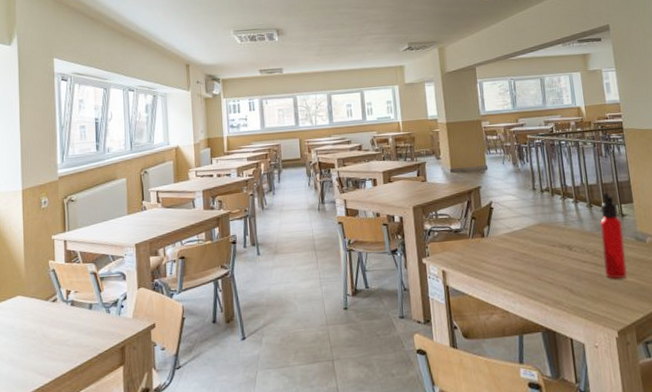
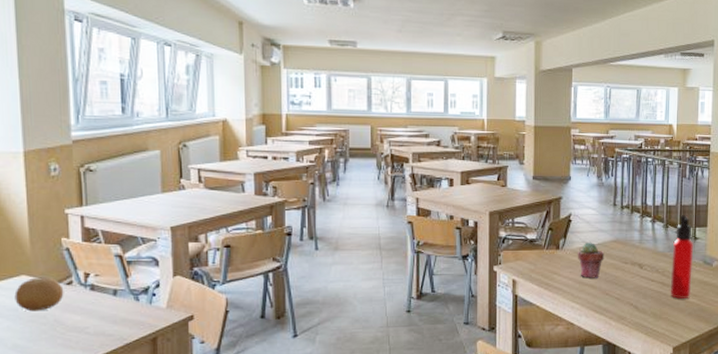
fruit: none [12,296,50,328] -> present [14,277,64,312]
potted succulent: none [502,227,531,264] -> present [577,242,605,278]

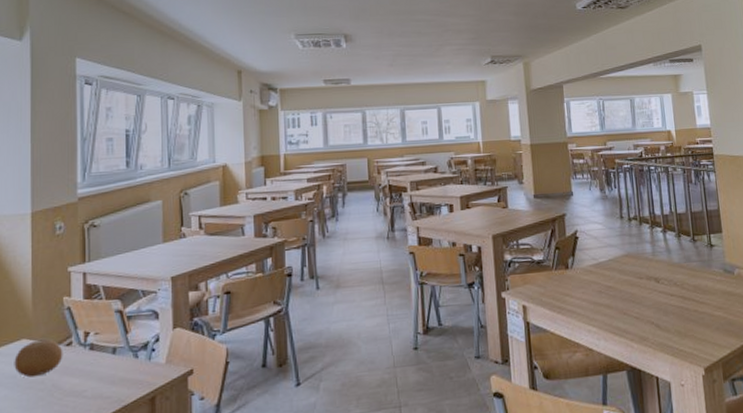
potted succulent: present [577,242,605,278] -> none [587,258,618,298]
water bottle: present [670,215,694,300] -> none [688,222,716,314]

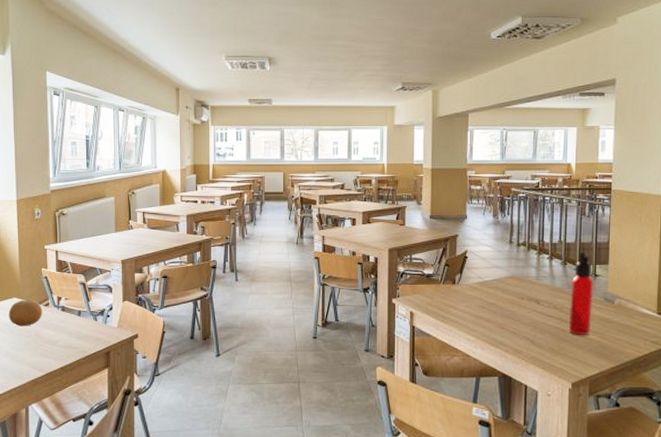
water bottle: none [688,222,716,314] -> present [568,252,594,336]

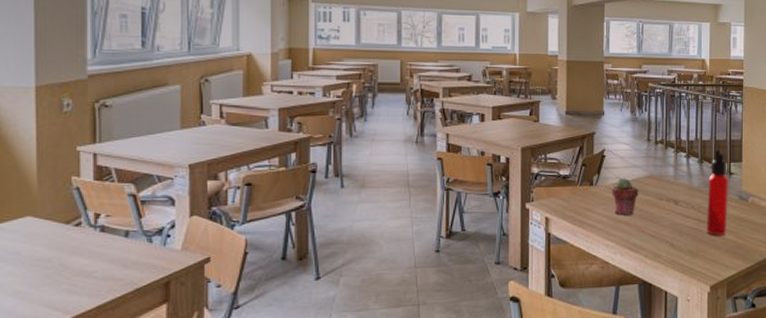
fruit: present [8,299,43,327] -> none [18,218,72,255]
potted succulent: none [473,277,501,313] -> present [611,177,639,215]

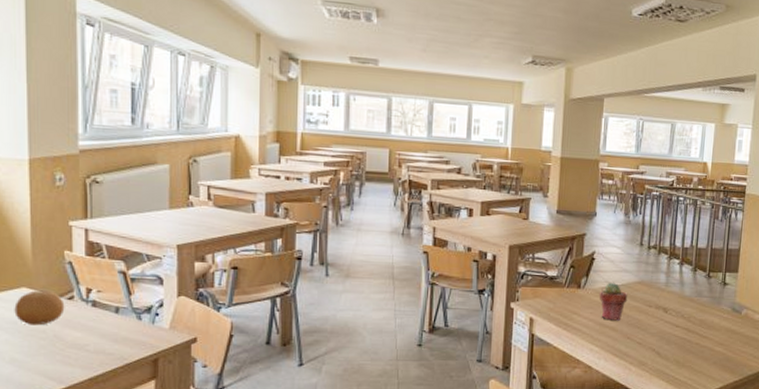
fruit: none [18,218,72,255] -> present [14,290,65,326]
water bottle: present [706,150,729,236] -> none [695,259,723,348]

